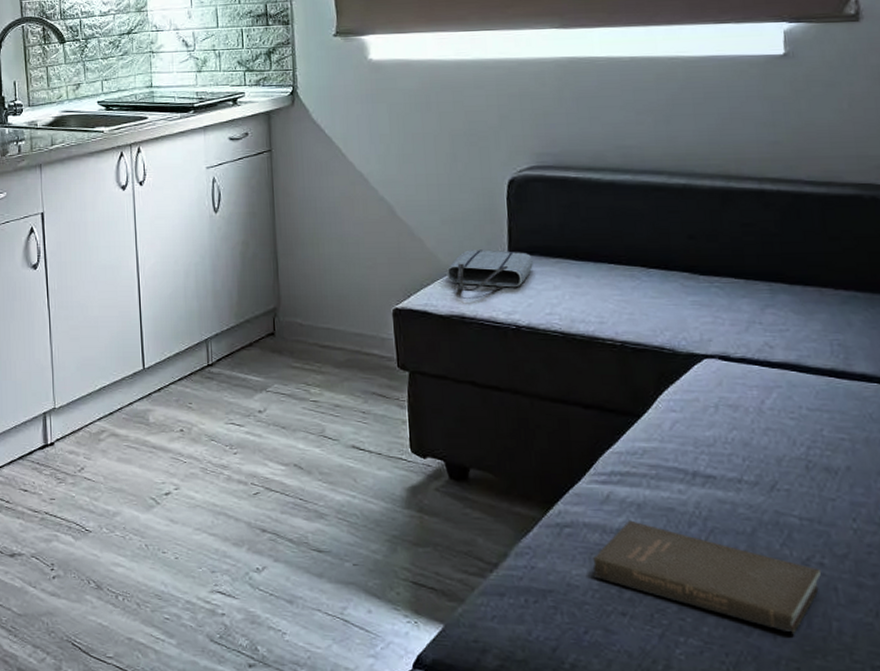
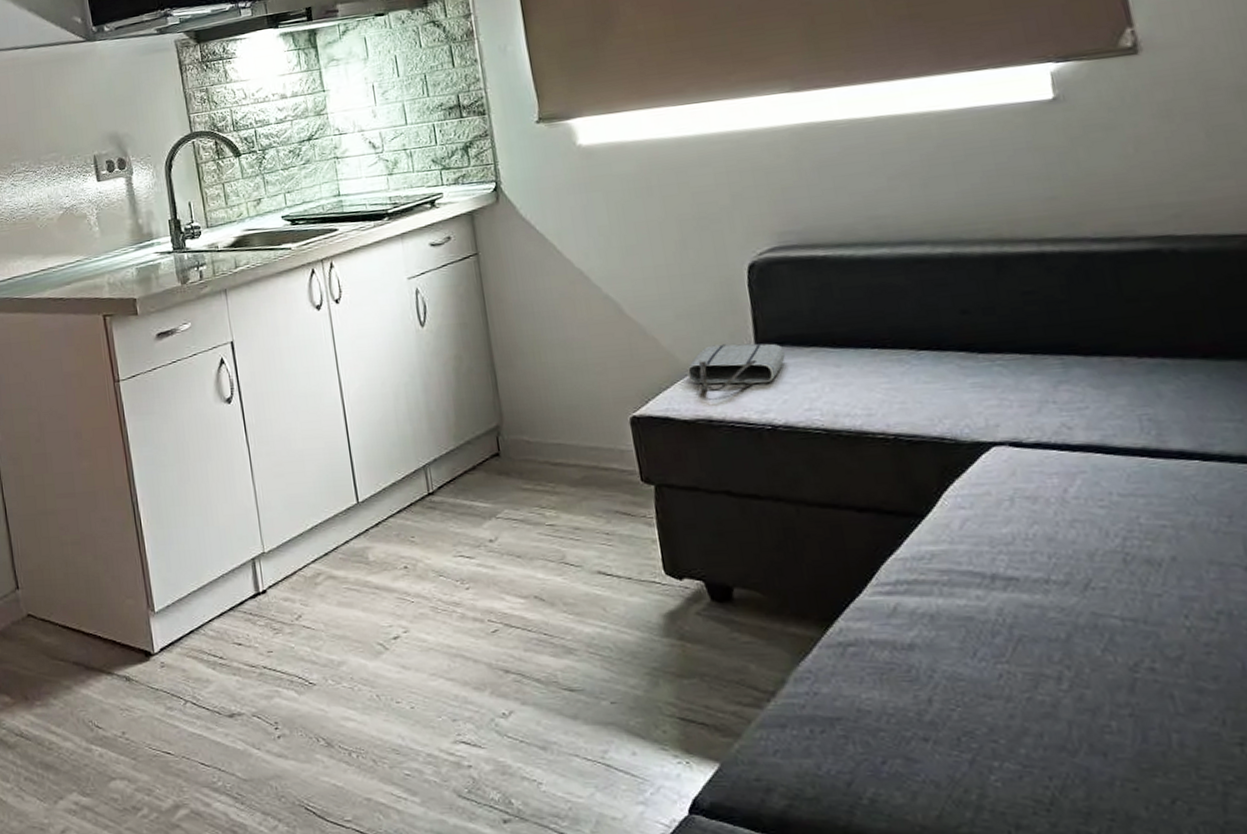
book: present [593,520,822,635] -> none [884,633,1154,751]

